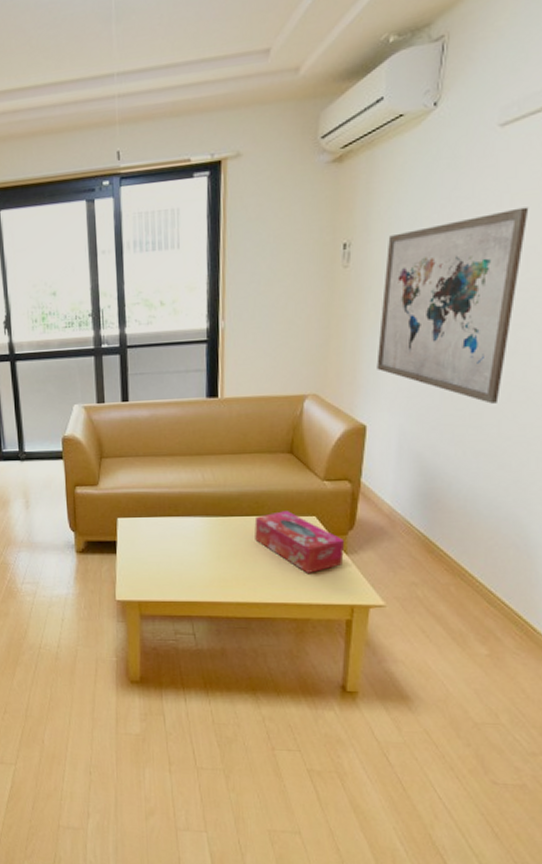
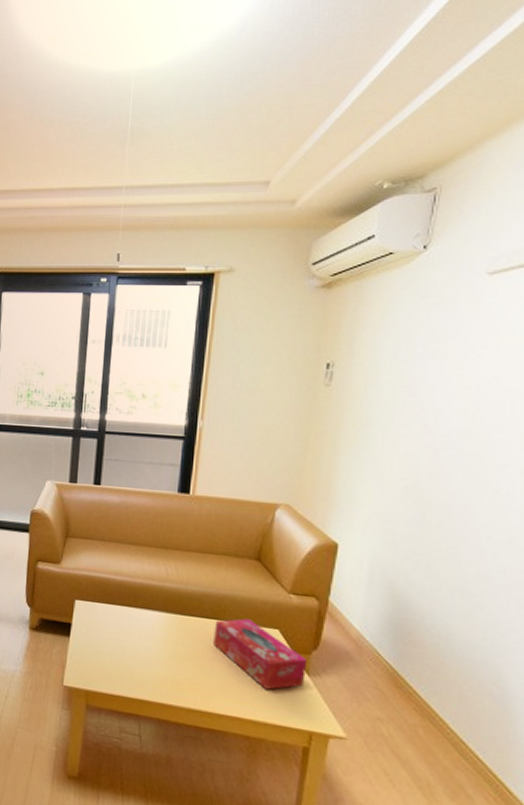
wall art: present [376,207,529,404] -> none [352,352,516,541]

